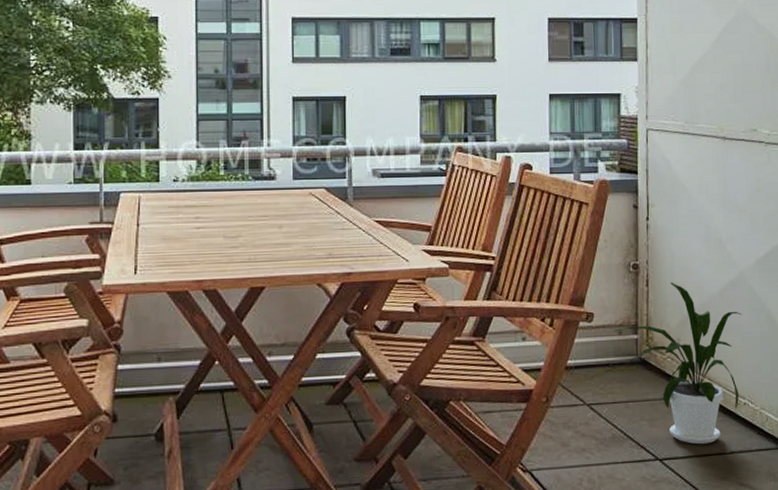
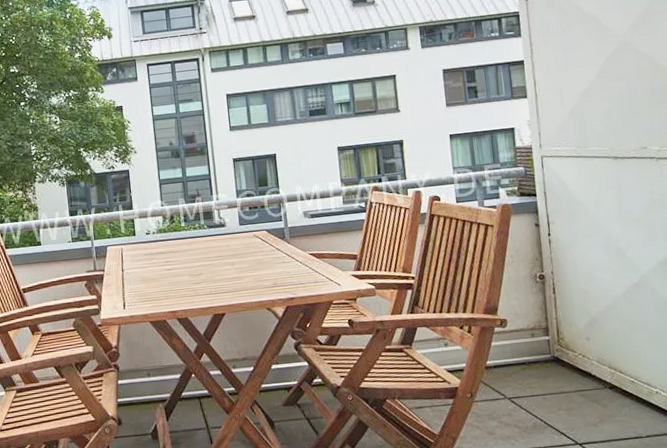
house plant: present [614,282,742,445] -> none [527,288,651,430]

